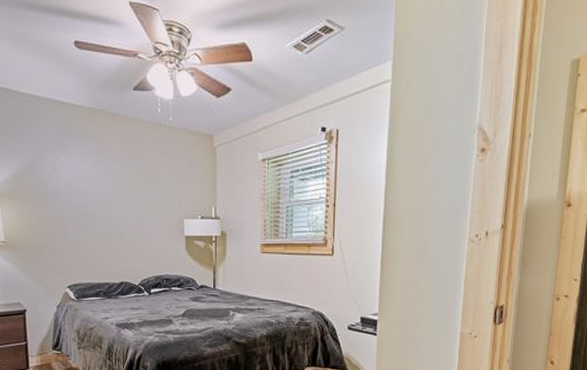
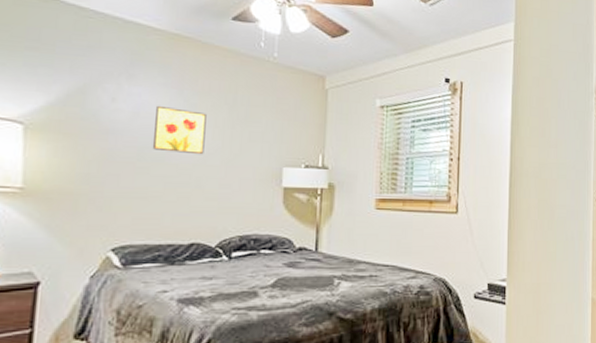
wall art: none [85,171,123,211] -> present [152,105,207,155]

